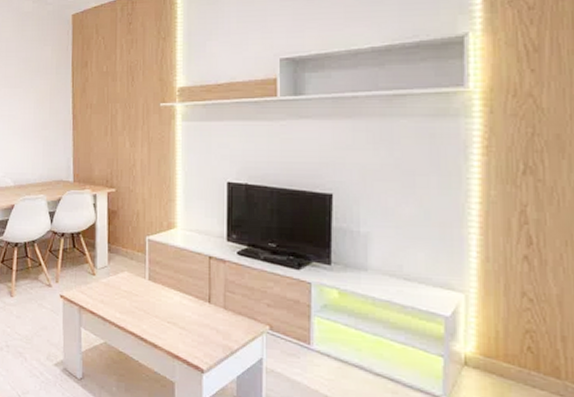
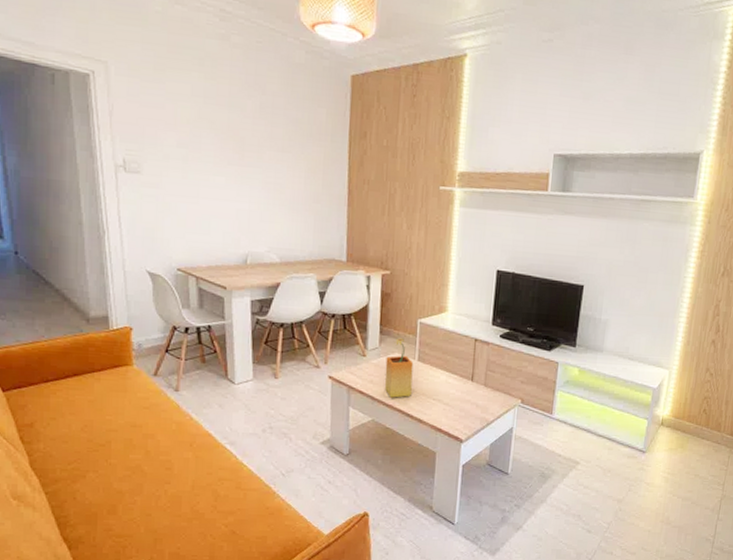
potted plant: none [115,256,144,320] -> present [384,338,414,398]

